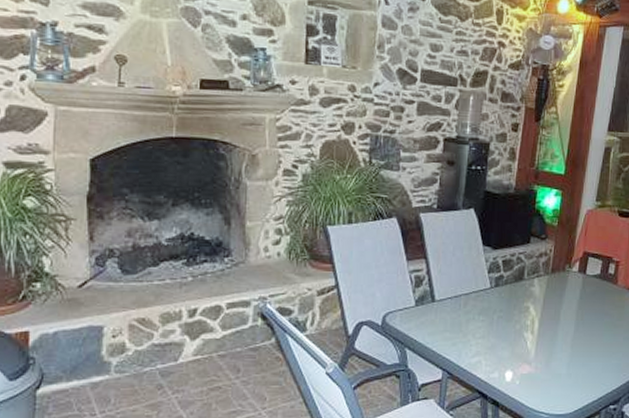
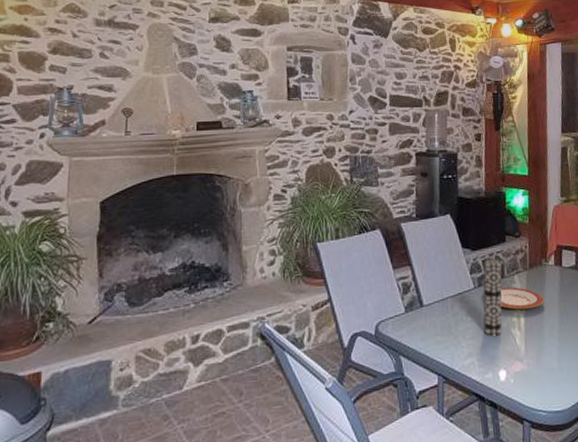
vase: none [494,259,522,337] -> present [482,258,503,336]
plate: none [516,289,563,314] -> present [500,286,545,310]

